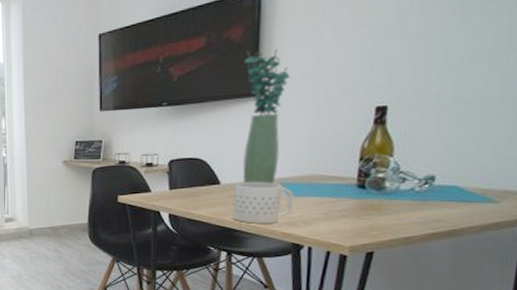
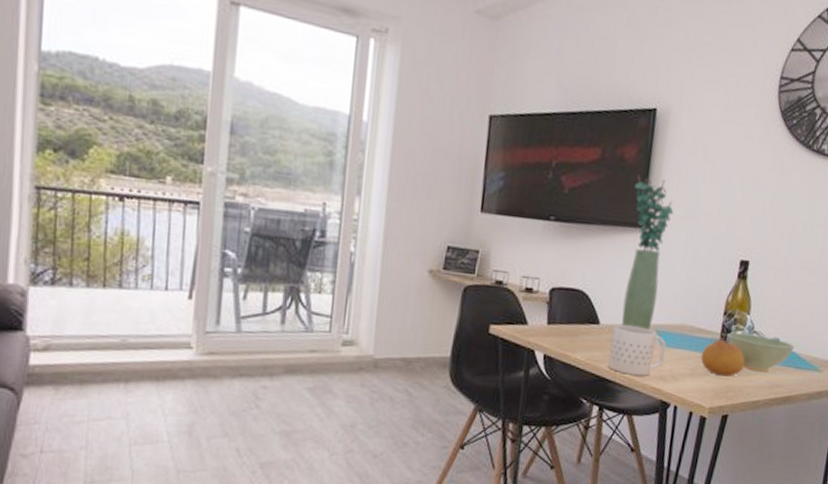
fruit: none [335,183,391,217] -> present [700,339,745,377]
bowl: none [365,175,457,209] -> present [727,332,795,372]

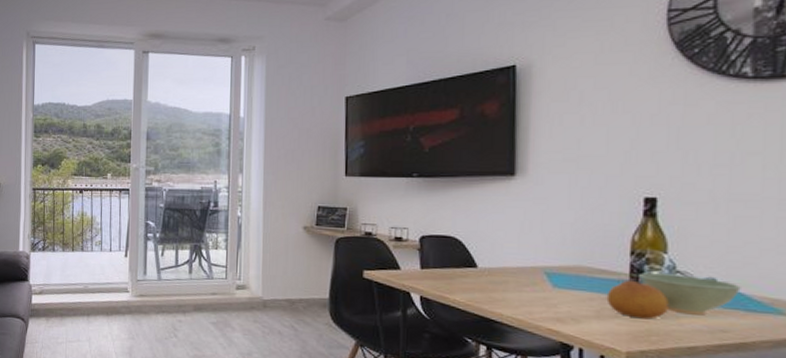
mug: present [607,325,666,376] -> none [491,268,560,318]
vase: present [621,174,674,331] -> none [499,127,550,273]

